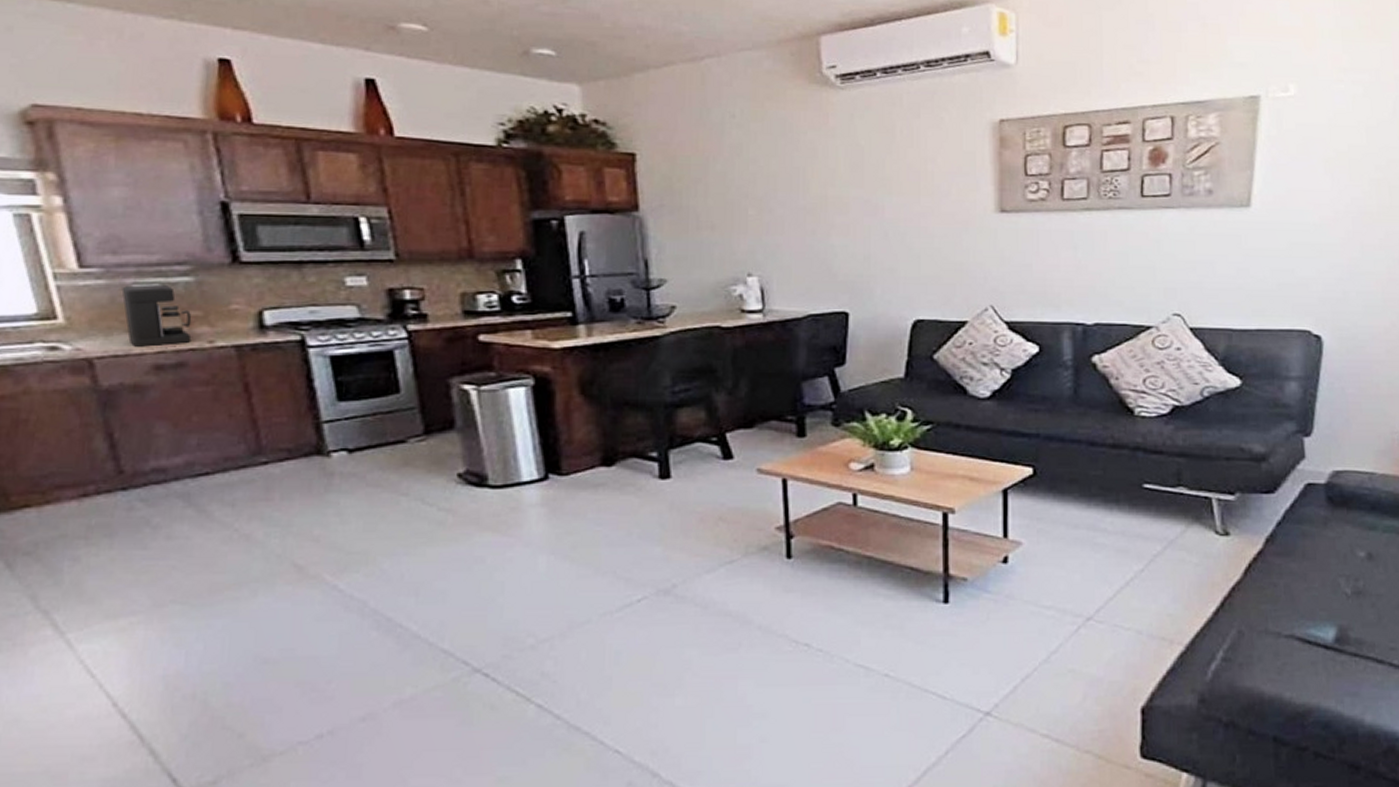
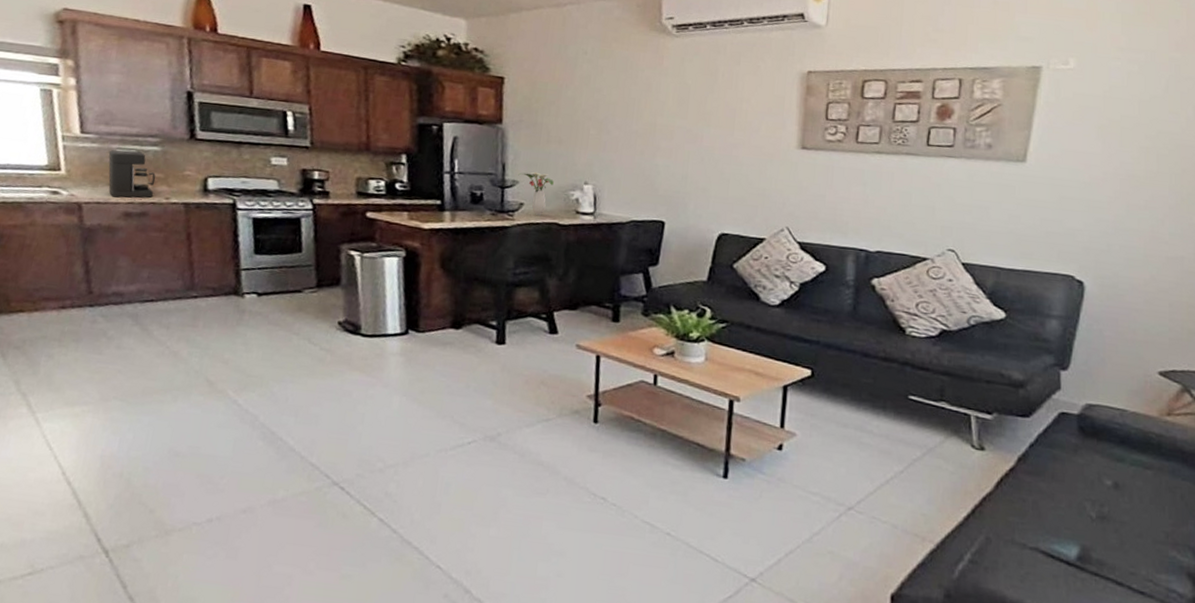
flower arrangement: none [665,266,710,319] -> present [518,171,554,216]

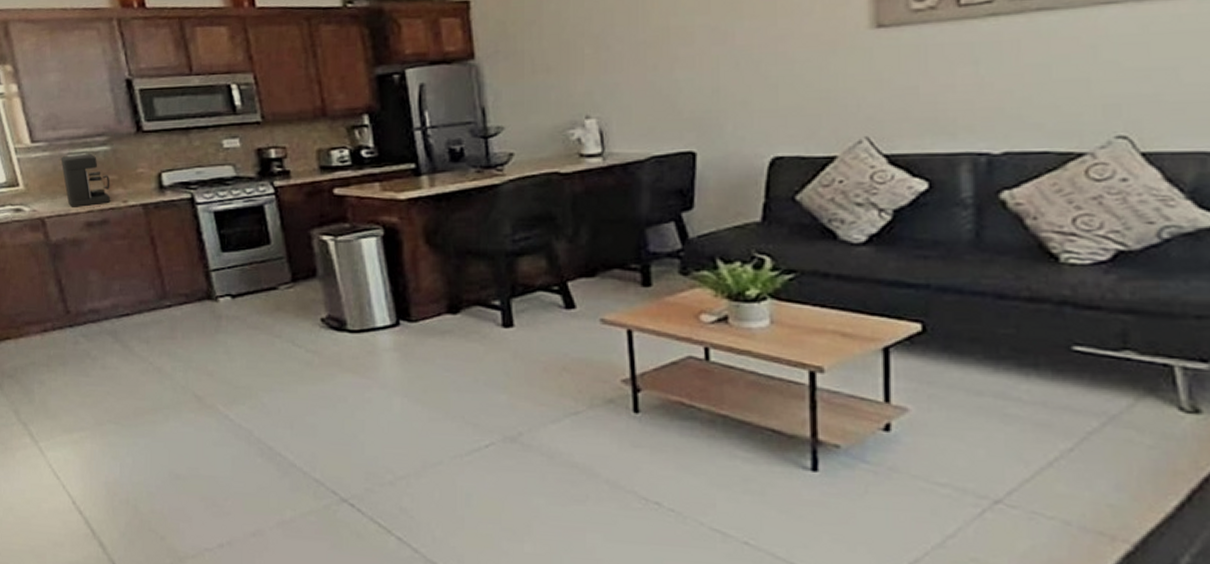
flower arrangement: present [518,171,554,216] -> none [502,111,547,165]

